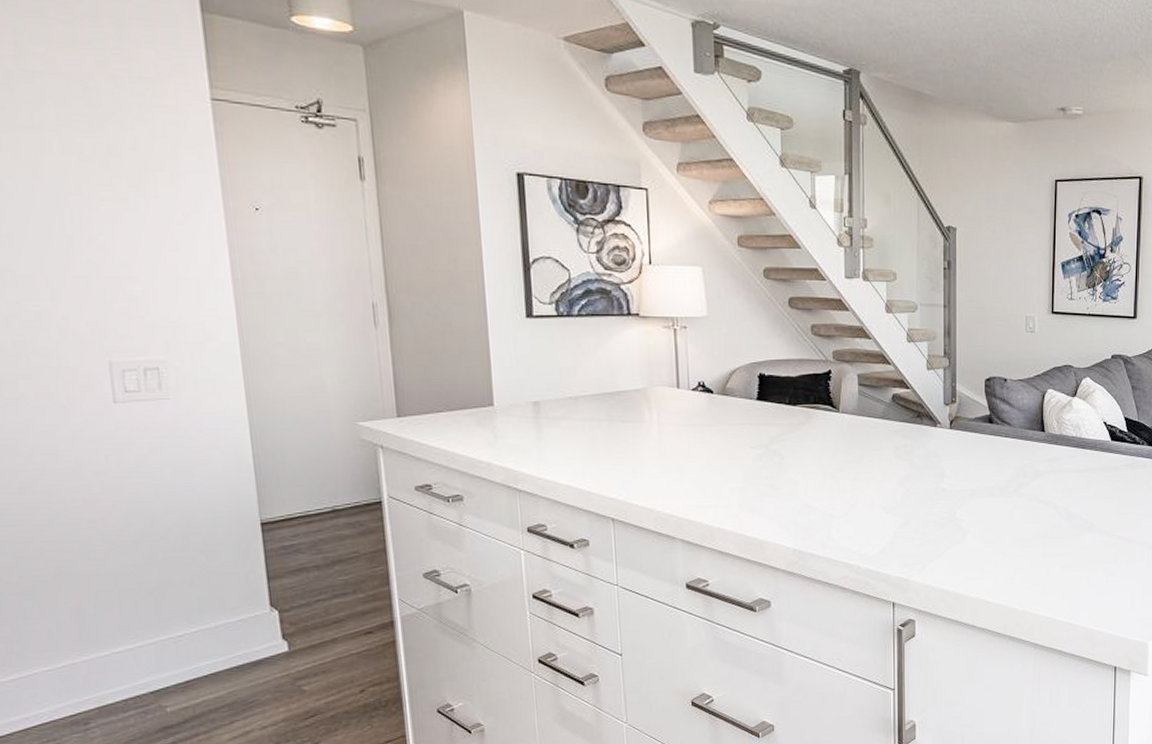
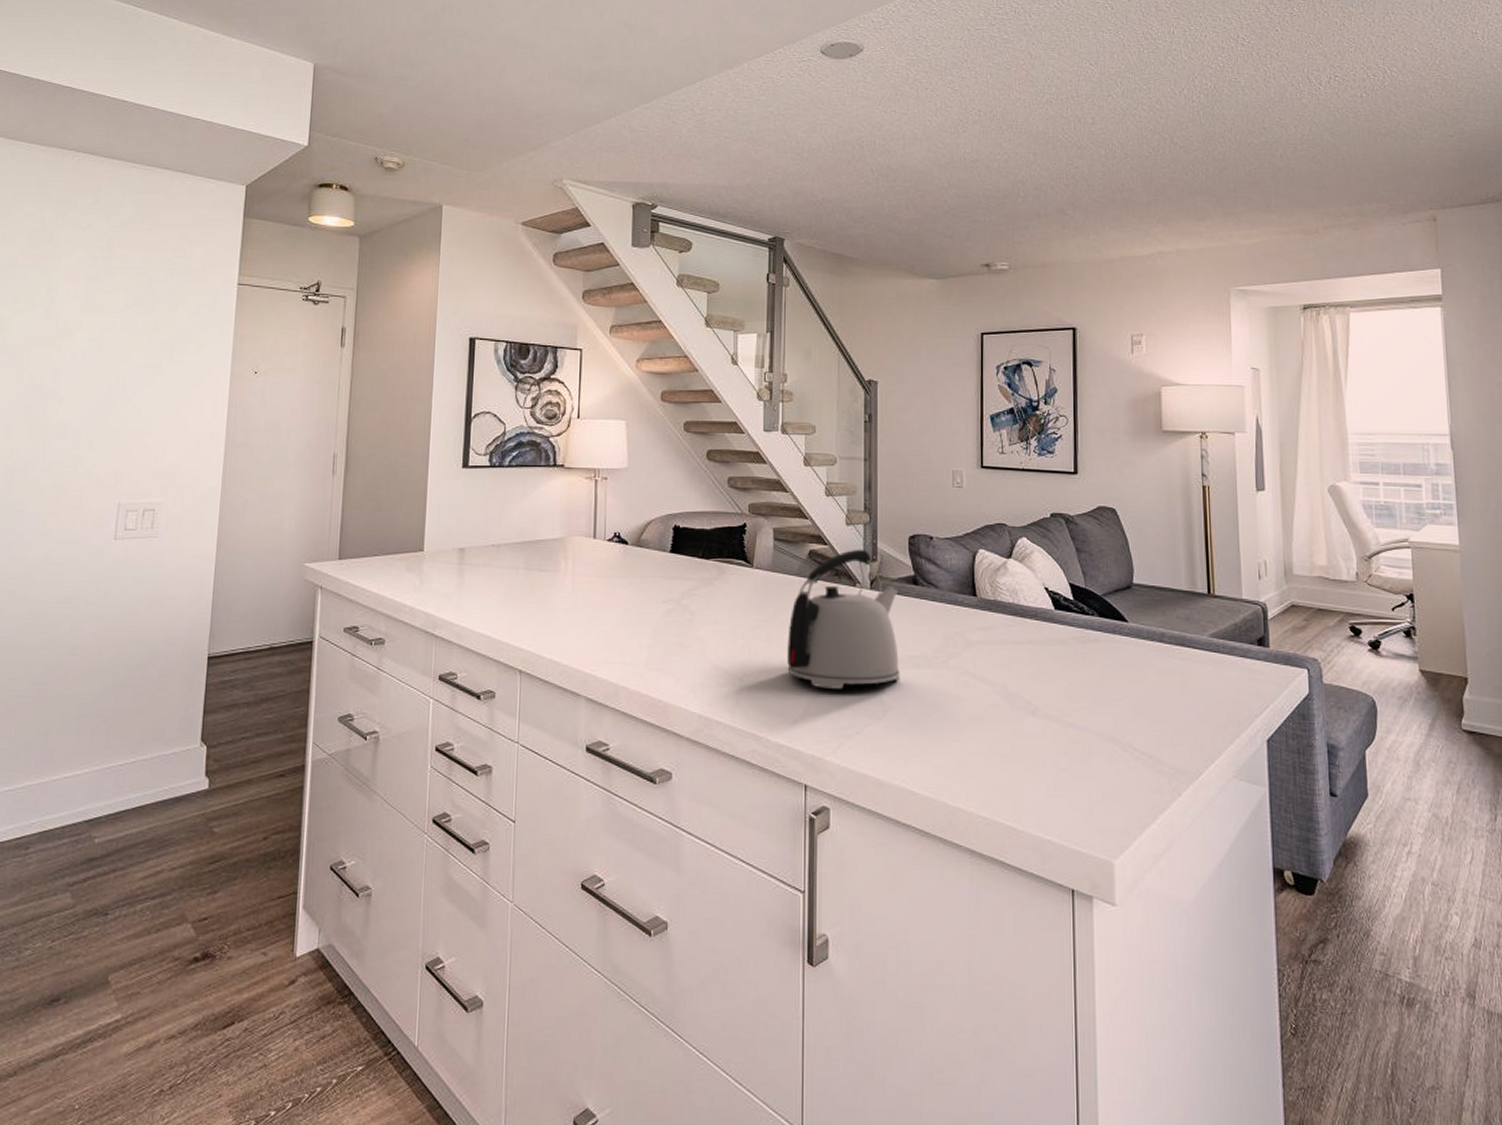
kettle: none [874,392,977,519] -> present [787,549,900,689]

